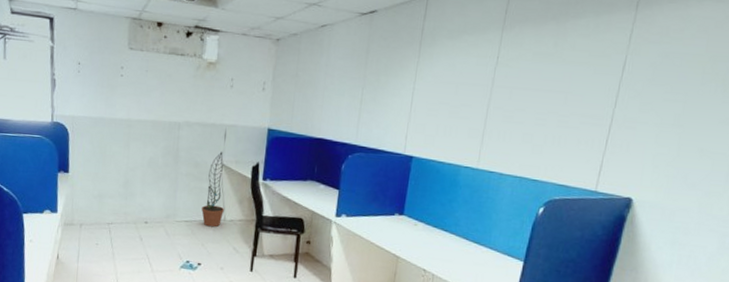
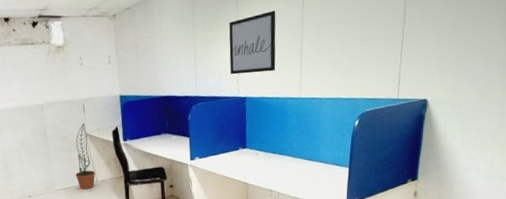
wall art: none [399,64,464,133] -> present [229,10,276,75]

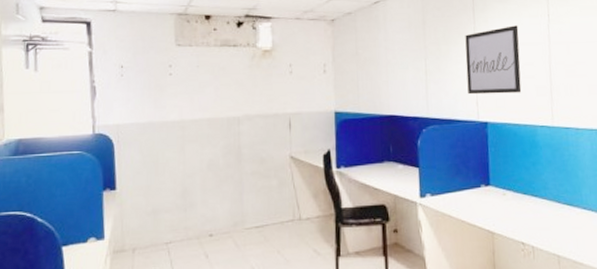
decorative plant: present [76,123,96,190] -> none [273,143,299,230]

